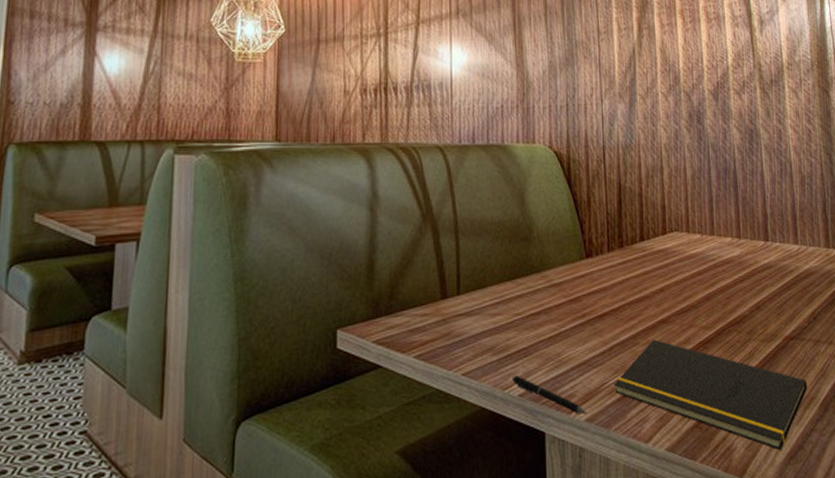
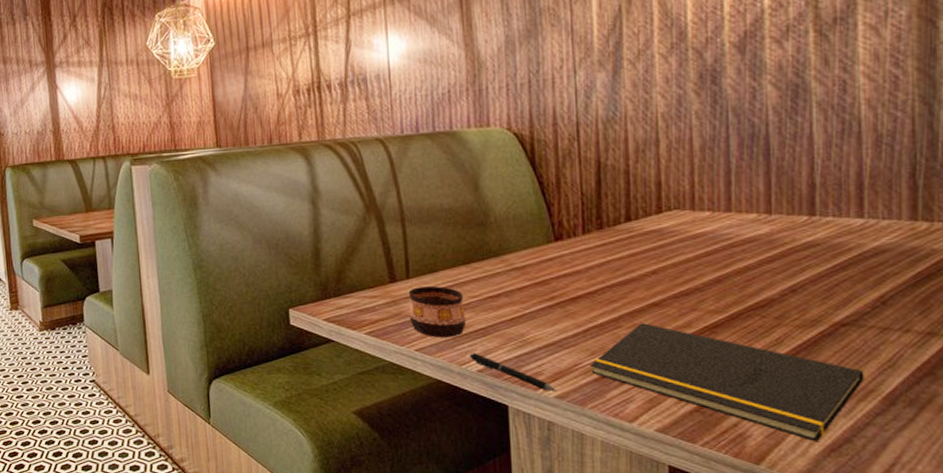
cup: none [458,303,509,360] -> present [408,286,466,338]

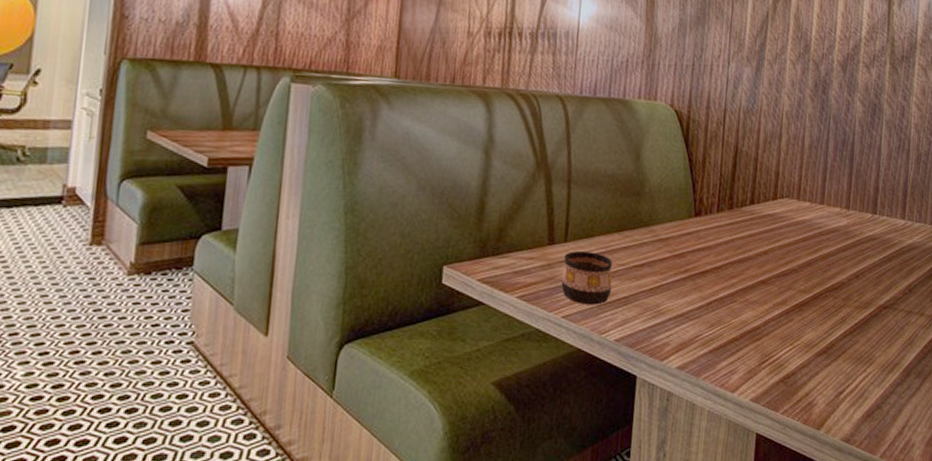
pen: present [470,353,557,391] -> none [610,322,679,362]
notepad: present [589,323,864,442] -> none [707,299,894,409]

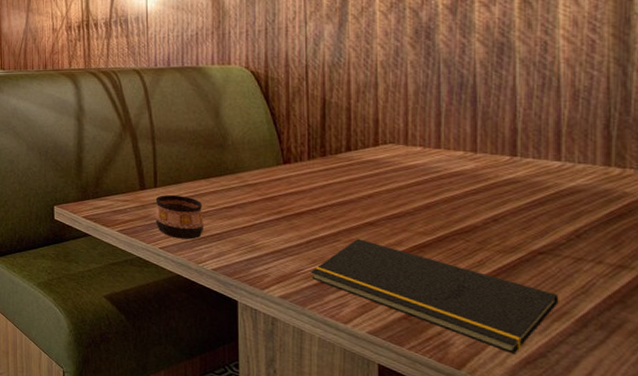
notepad: none [707,299,894,409] -> present [310,239,559,355]

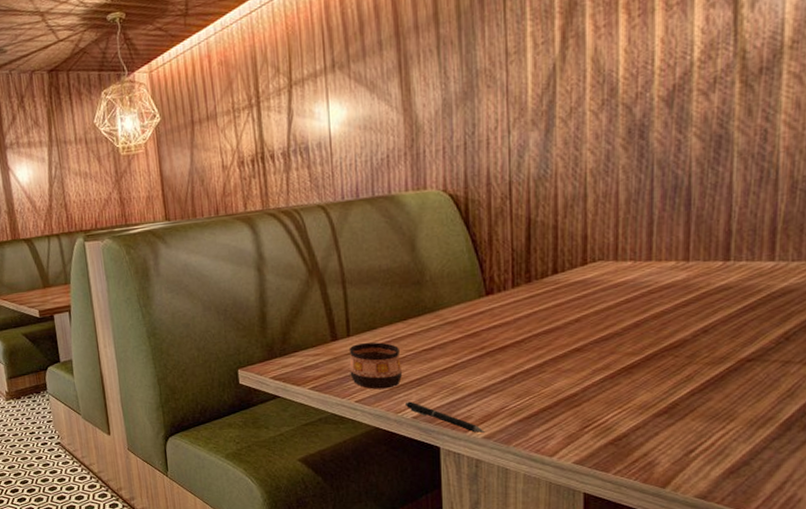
pen: none [206,254,281,292] -> present [406,401,485,433]
notepad: present [310,239,559,355] -> none [515,367,765,466]

